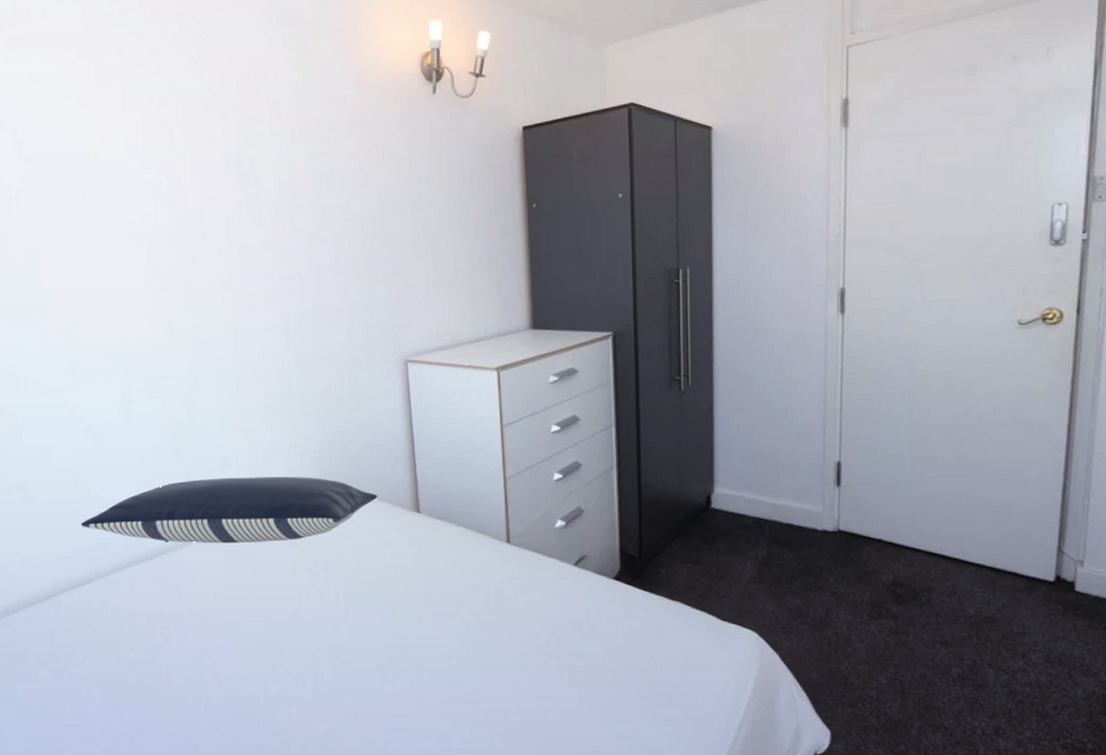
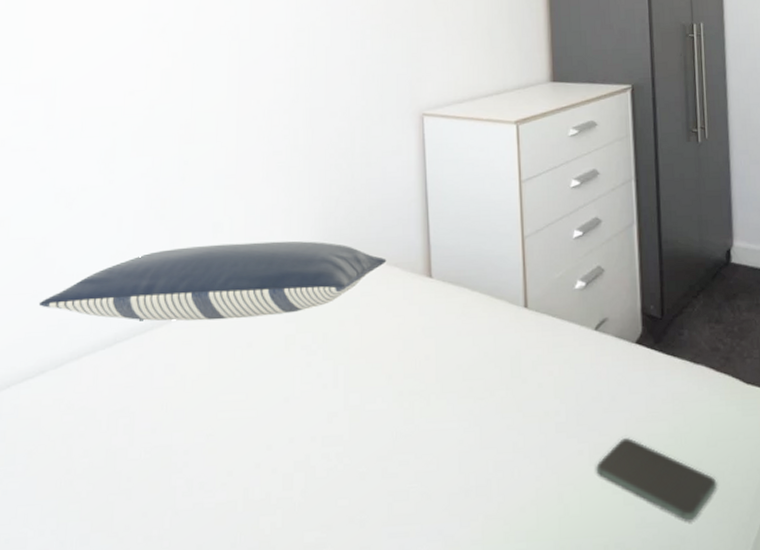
smartphone: none [575,663,690,736] -> present [596,438,717,520]

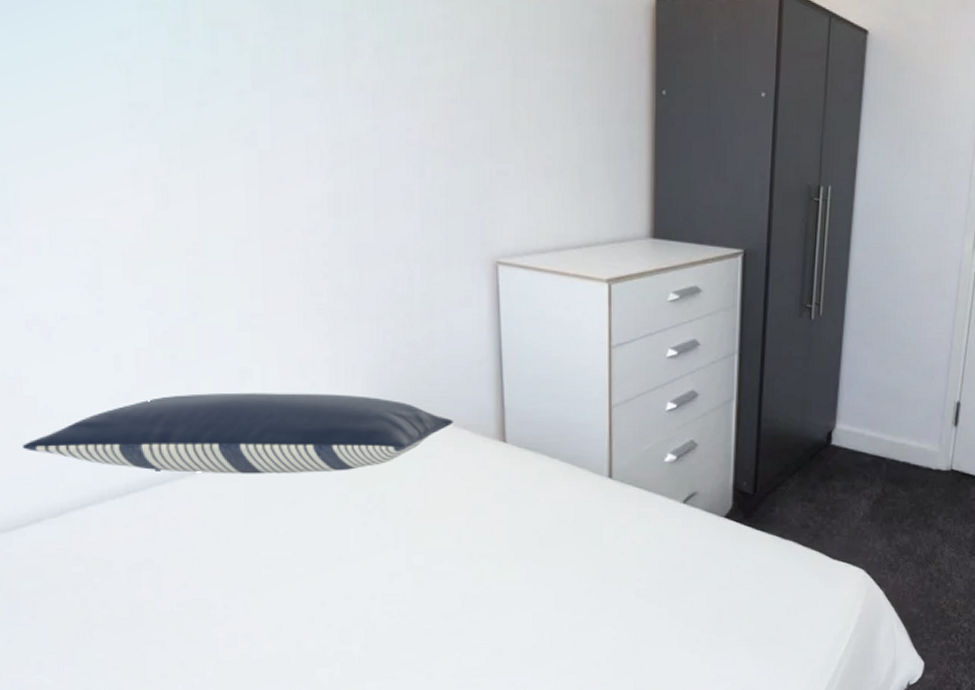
smartphone: present [596,438,717,520] -> none [675,604,793,676]

